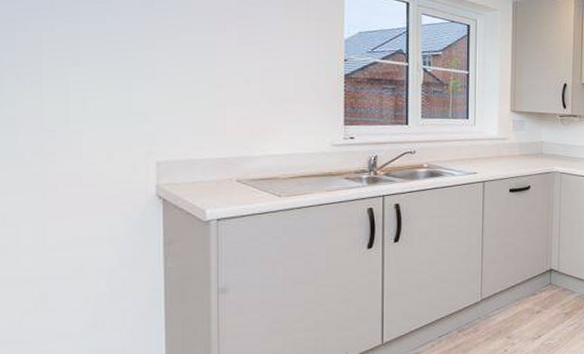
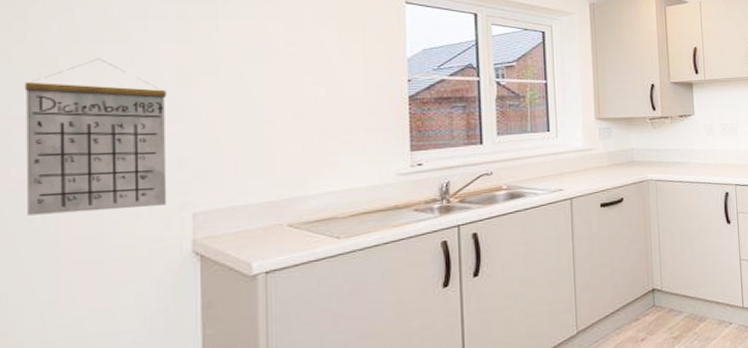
calendar: none [13,15,135,153] -> present [24,58,167,216]

